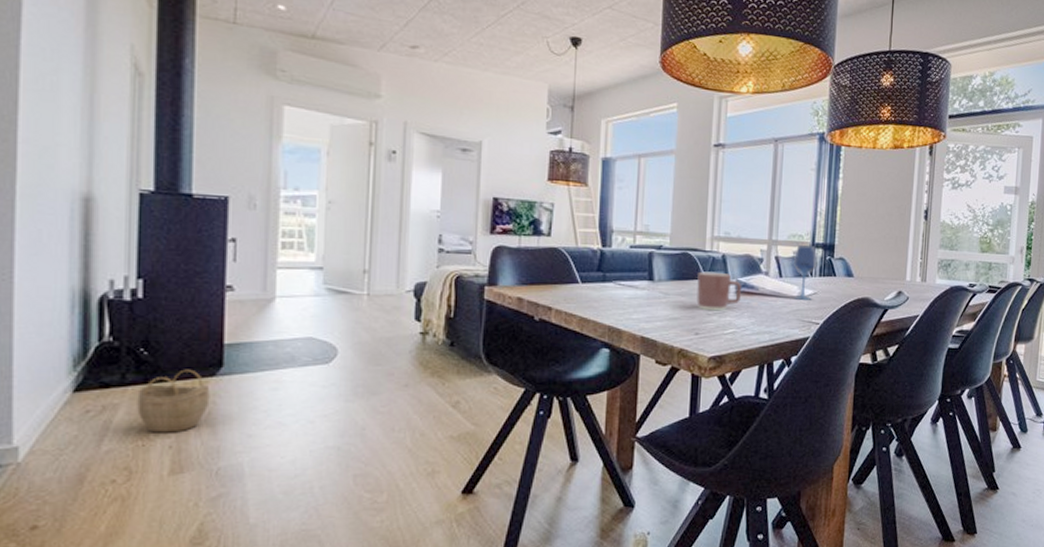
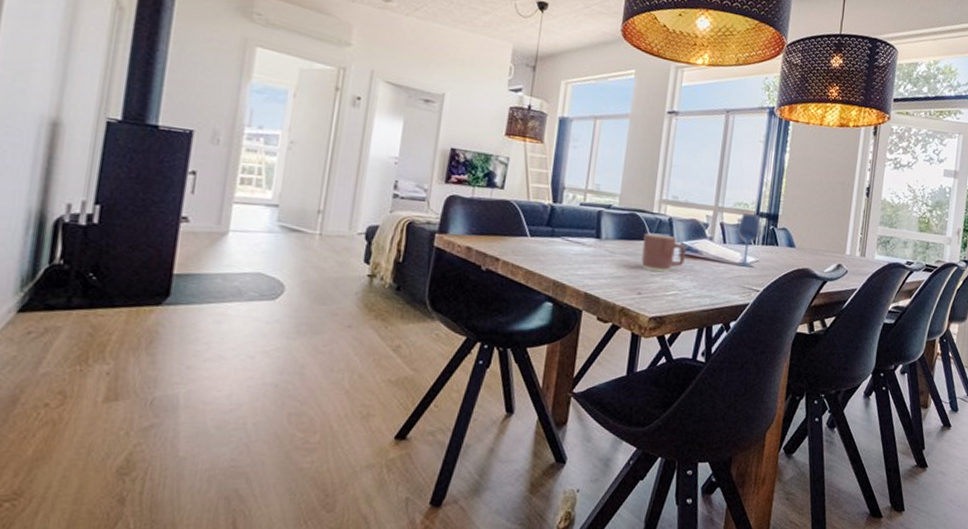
woven basket: present [137,369,210,433] -> none [78,296,155,360]

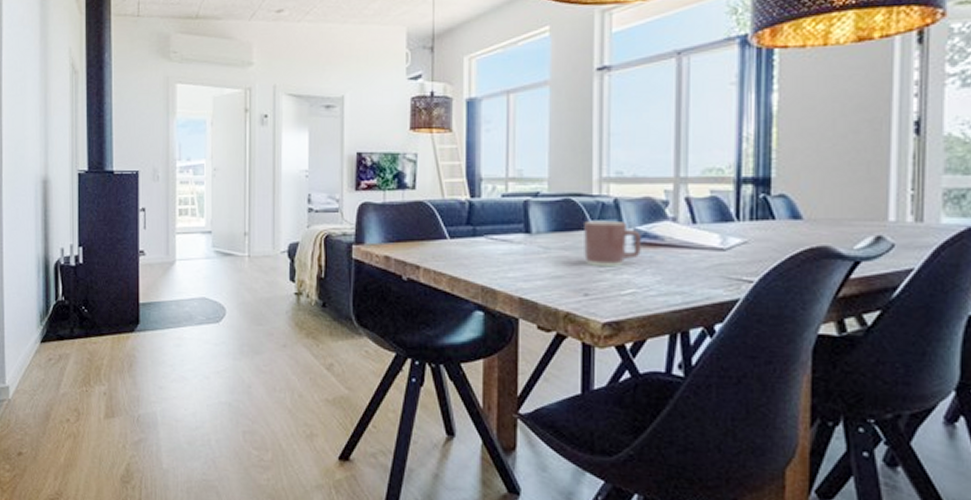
wineglass: present [735,213,761,268] -> none [712,181,744,251]

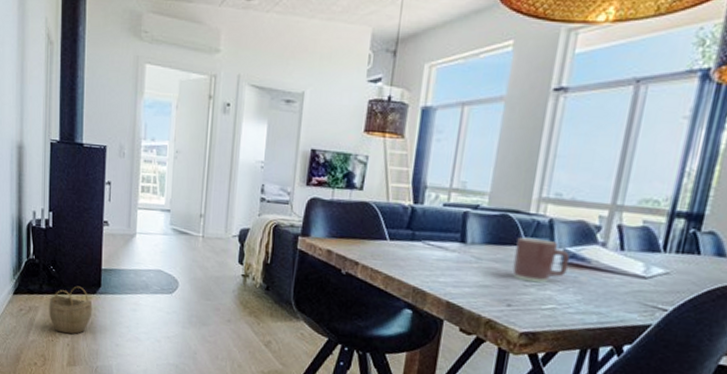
woven basket: none [81,325,131,382] -> present [49,286,93,335]

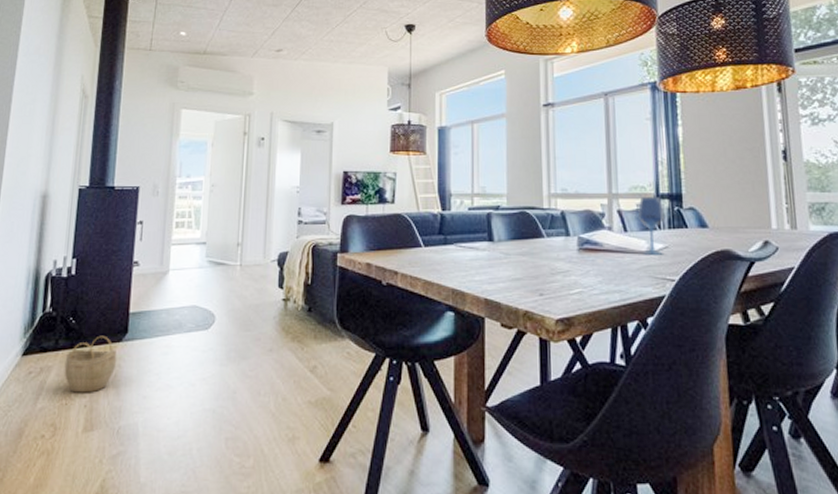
mug: present [512,236,569,283] -> none [537,229,584,270]
wineglass: none [634,213,677,281] -> present [638,197,664,255]

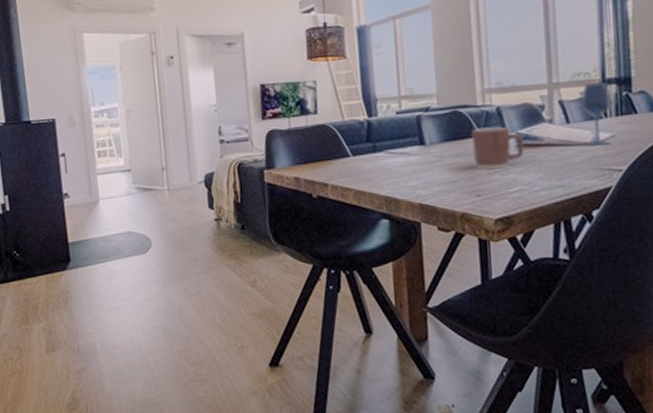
woven basket: present [64,335,117,393] -> none [16,265,65,319]
mug: none [537,229,584,270] -> present [472,126,524,170]

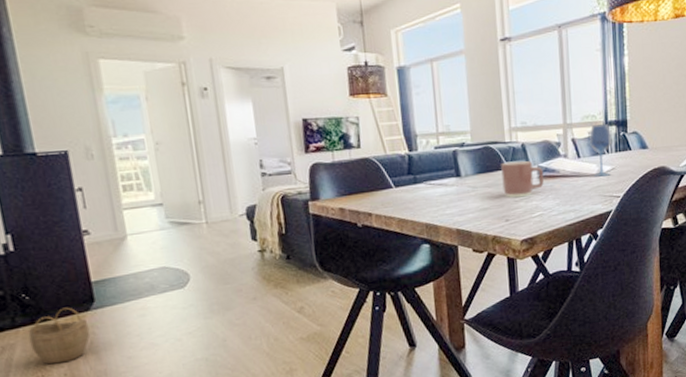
woven basket: none [16,265,65,319] -> present [28,307,90,365]

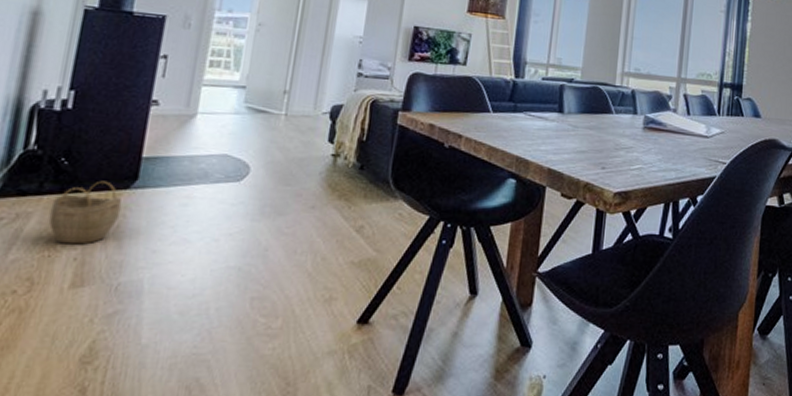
mug: present [501,160,544,198] -> none [604,106,649,146]
wineglass: present [589,124,611,177] -> none [700,84,725,139]

